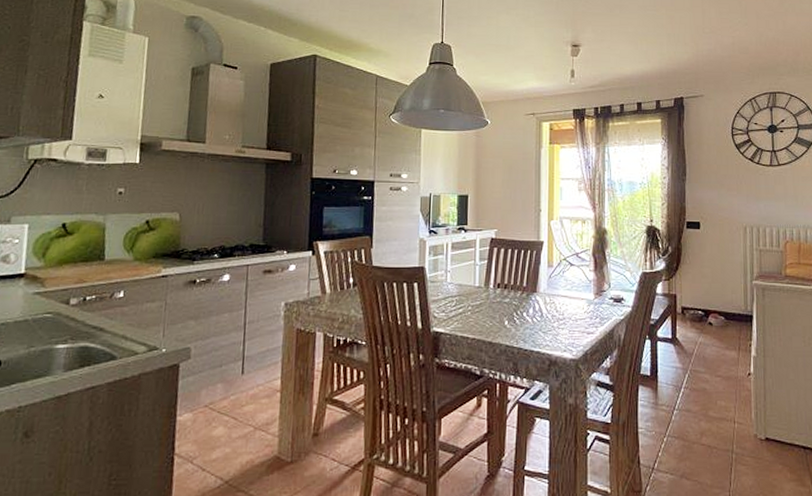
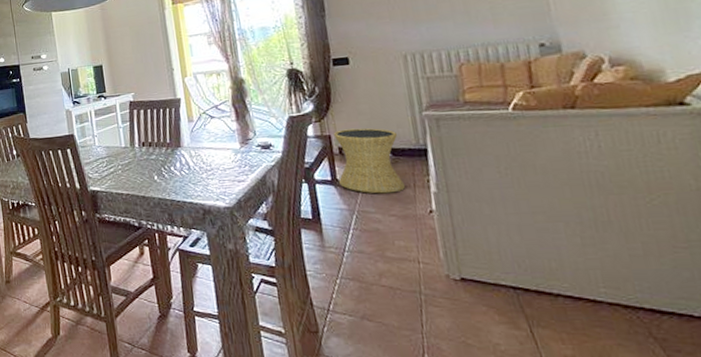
side table: none [677,290,732,355] -> present [333,128,406,194]

